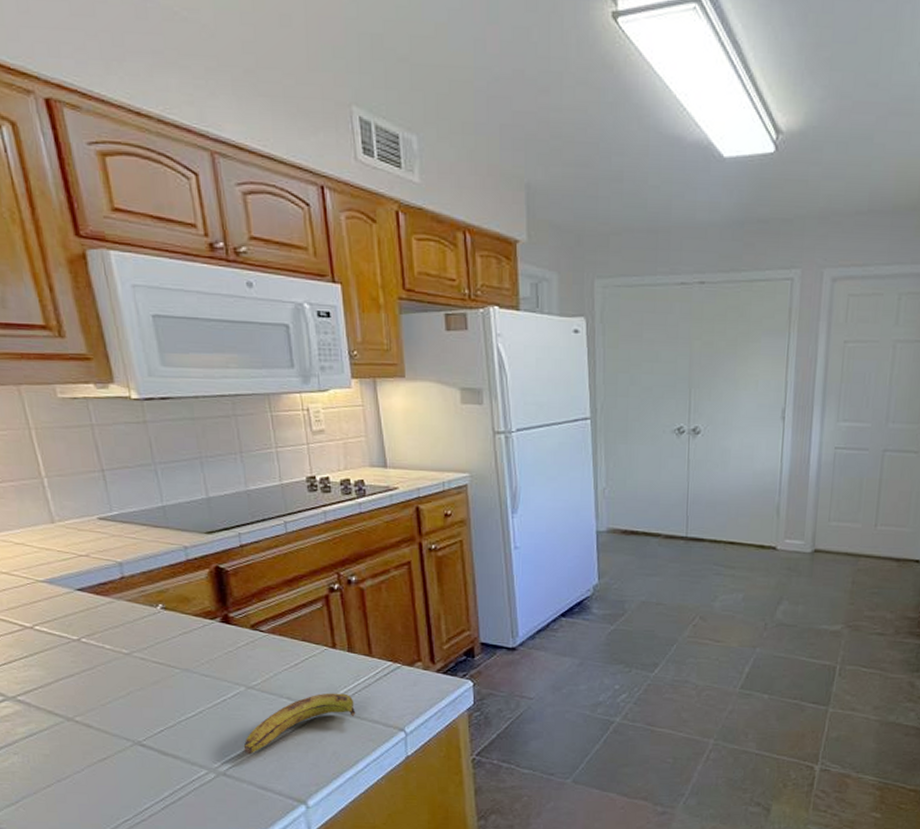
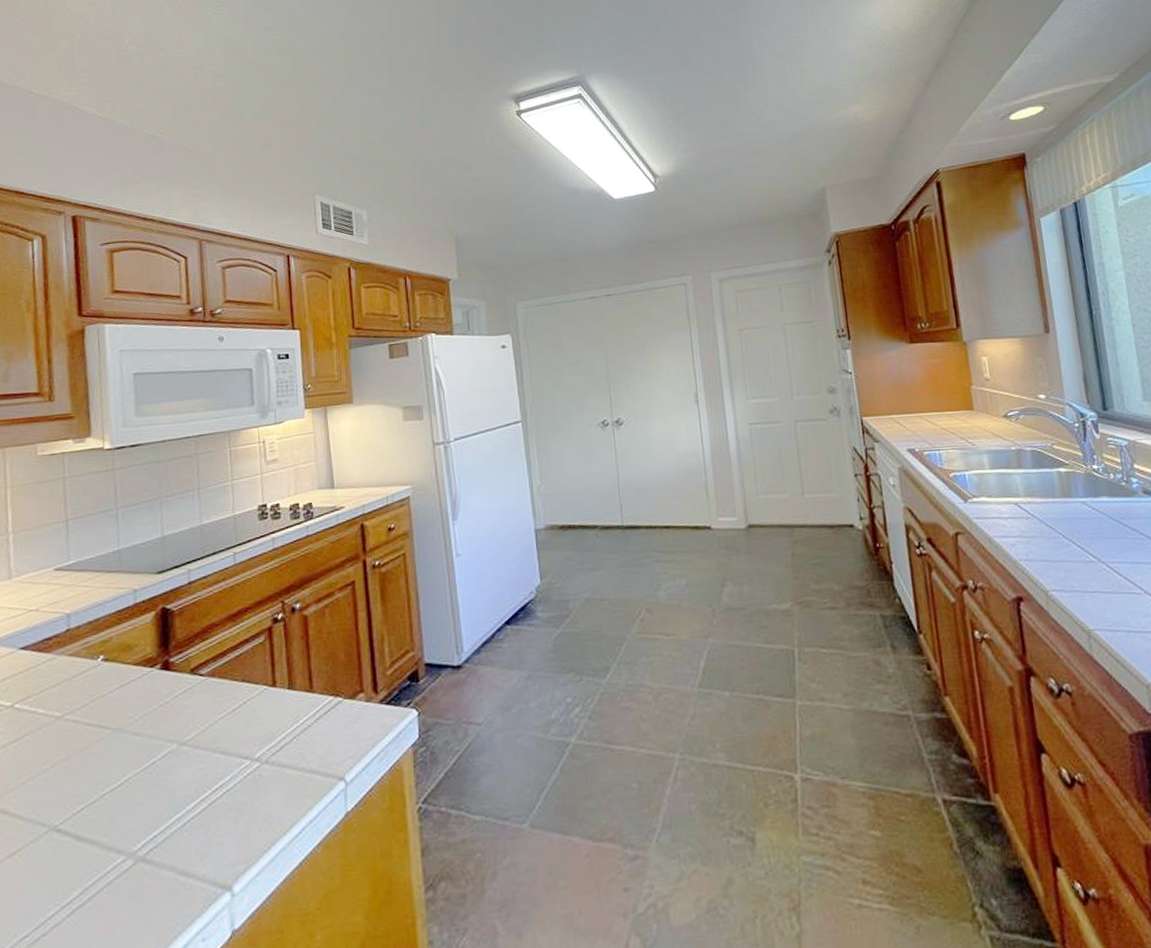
banana: present [243,693,356,755] -> none [168,739,293,830]

